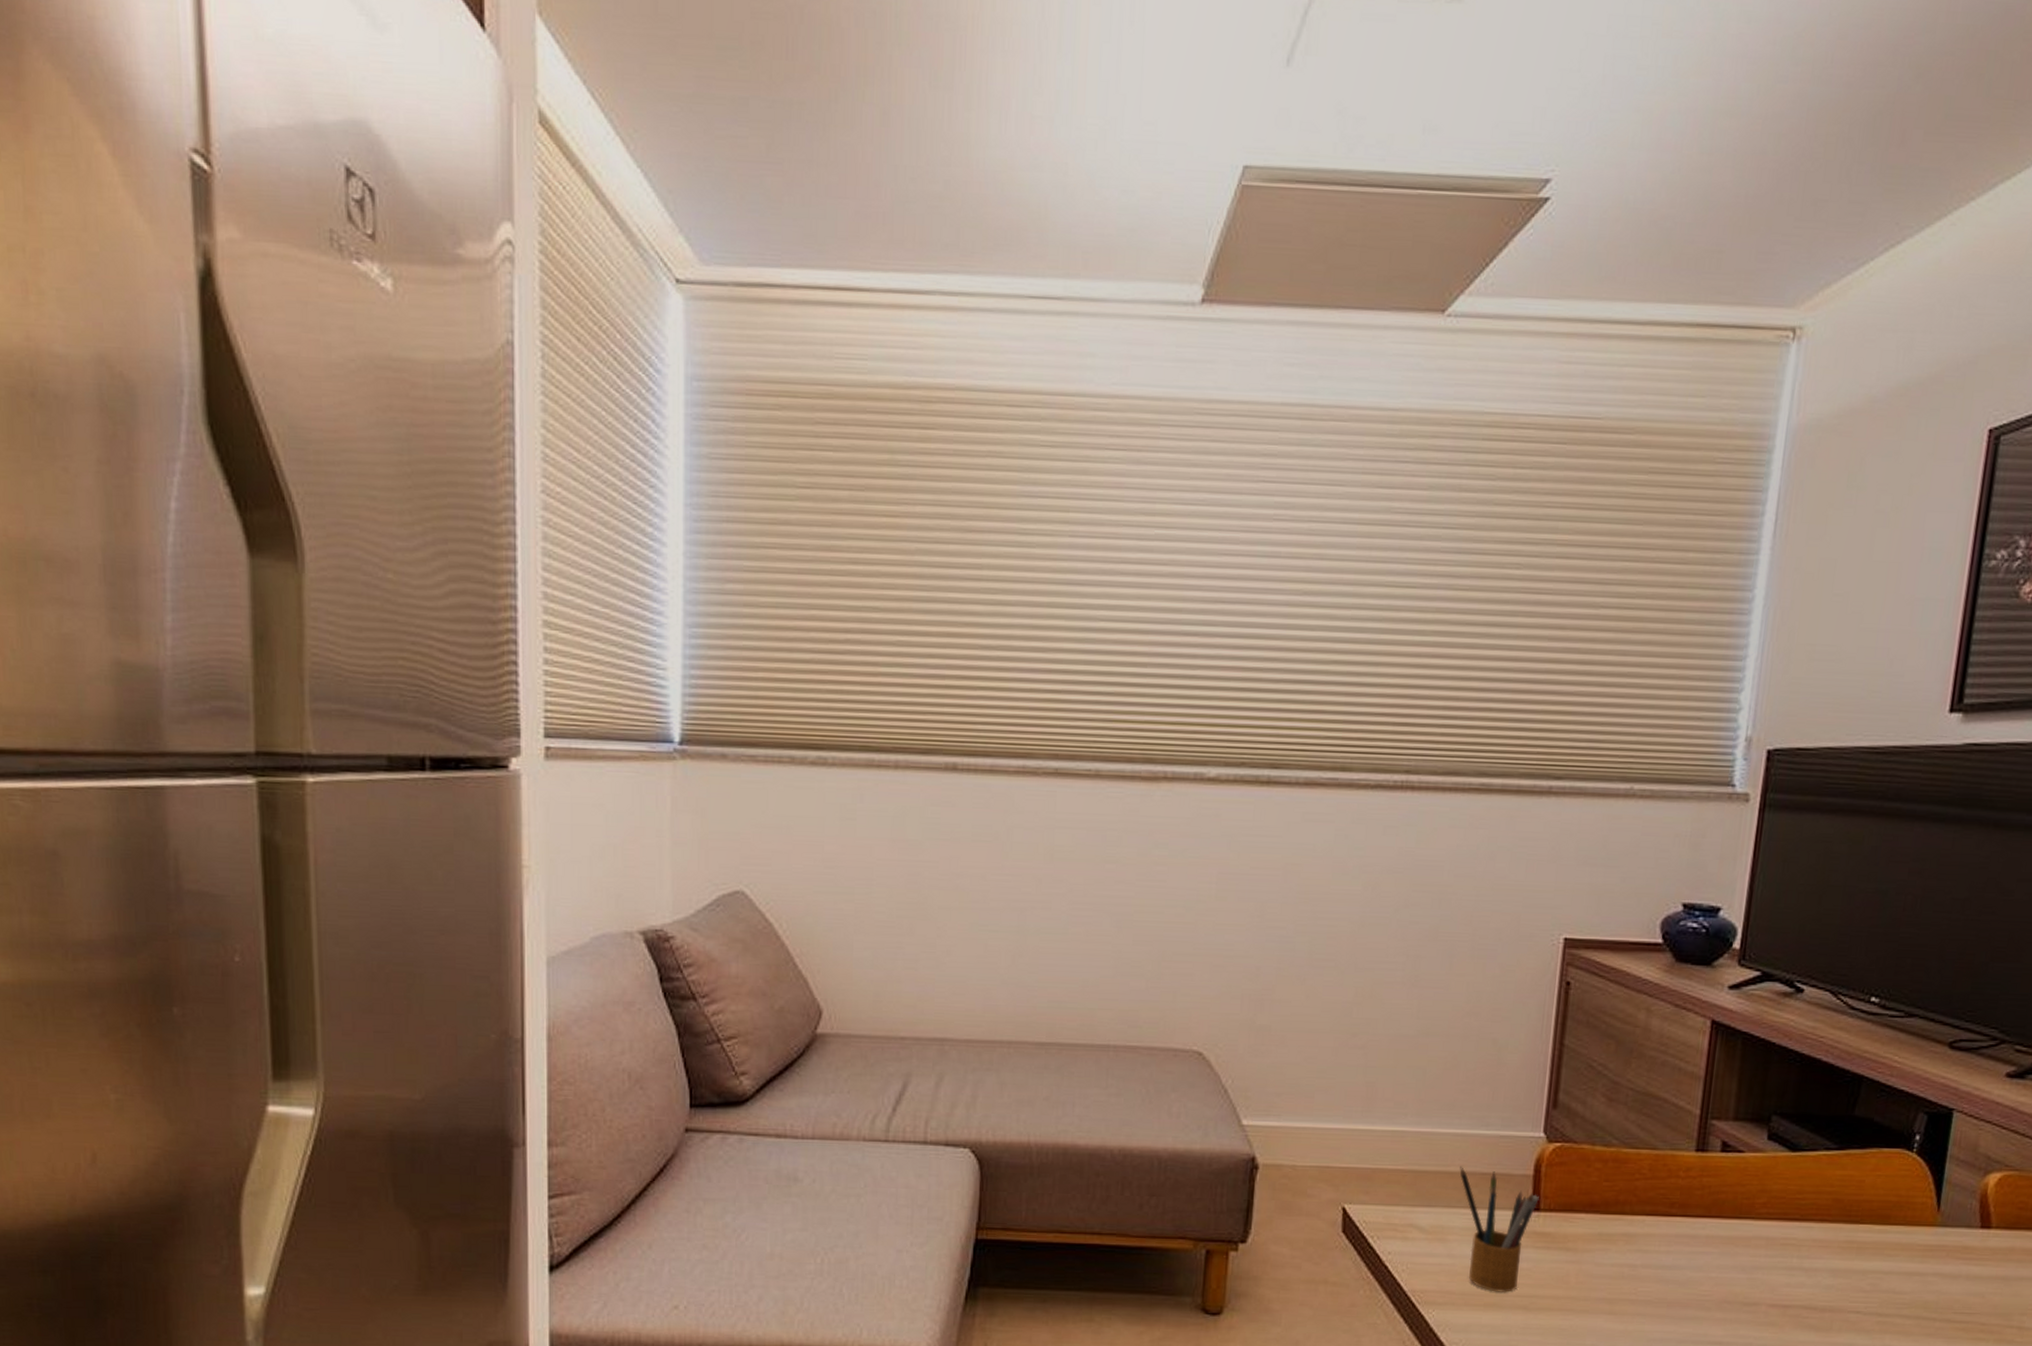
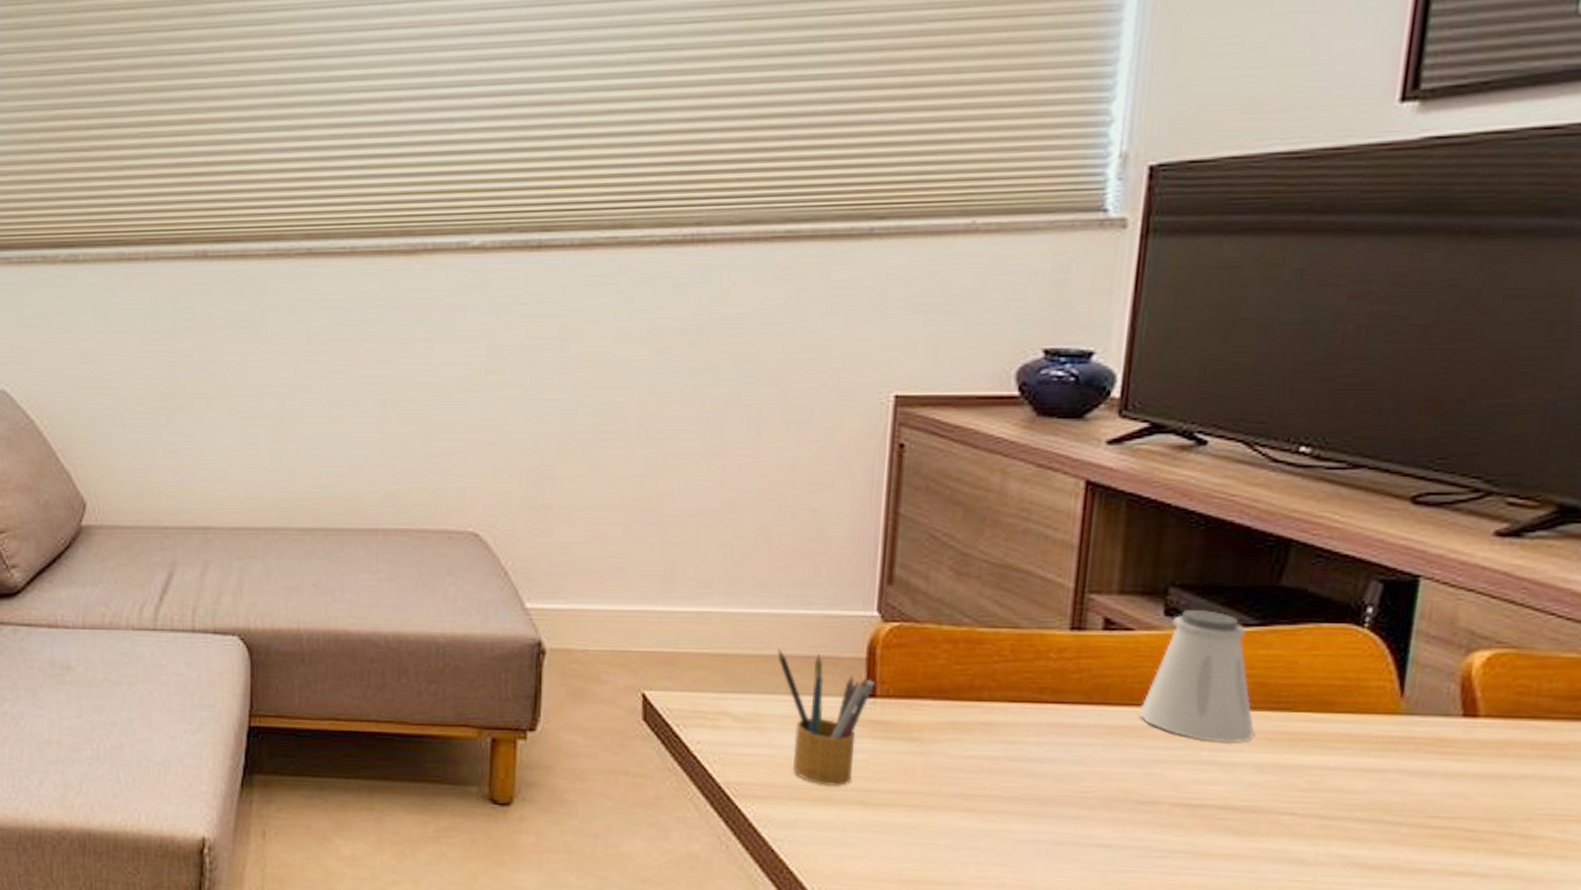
saltshaker: none [1746,1134,1832,1251] -> present [1139,609,1255,743]

